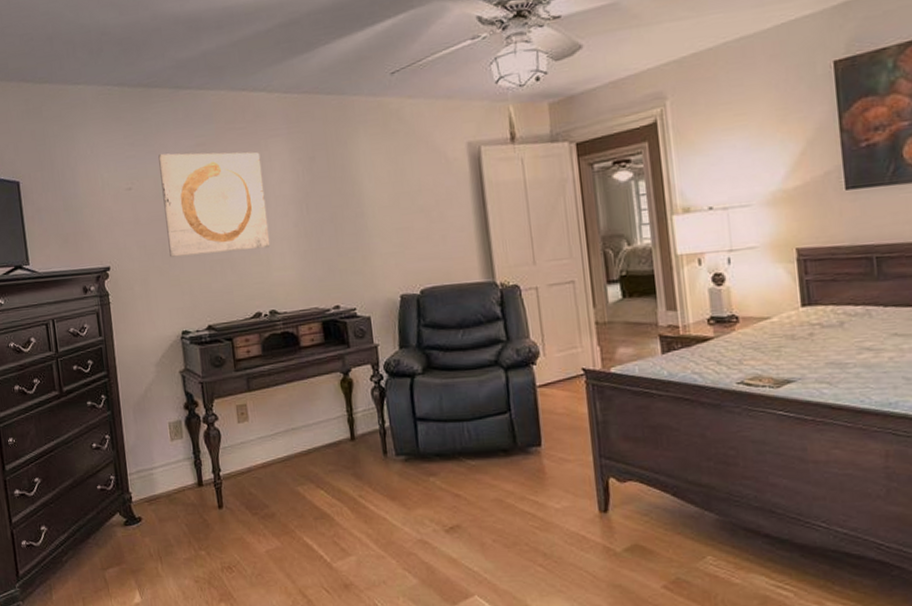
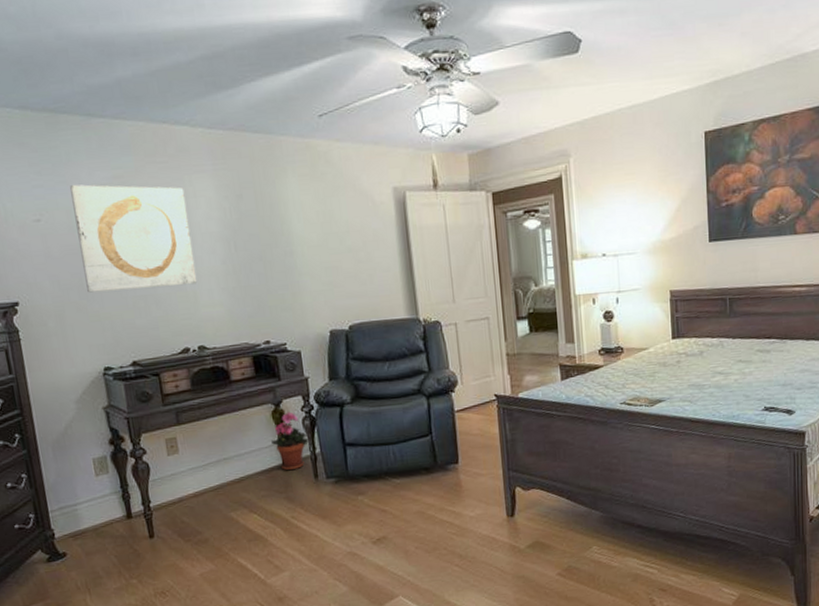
potted plant: none [339,381,377,445] -> present [271,411,308,471]

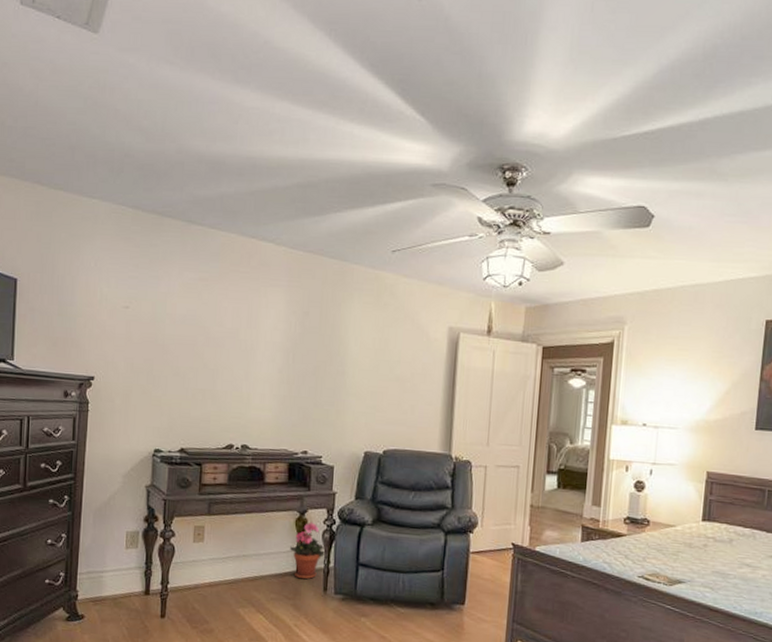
wall art: present [70,184,198,293] -> none [155,280,258,387]

